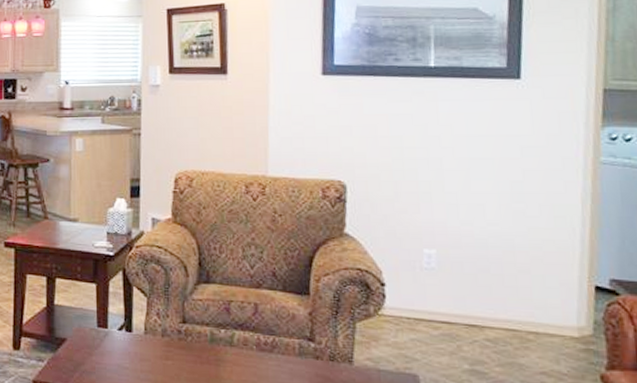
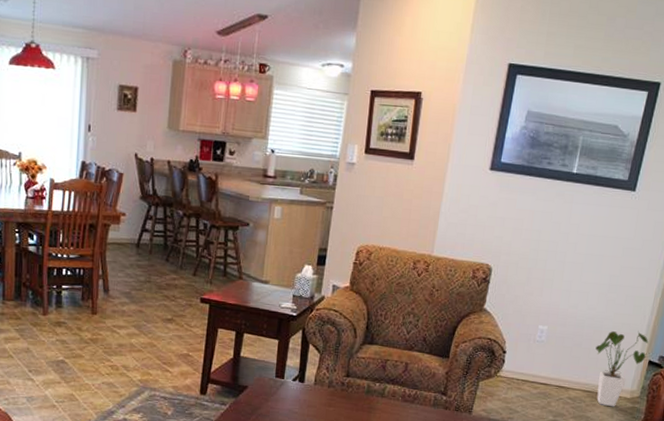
house plant: none [510,248,589,350] -> present [595,331,649,407]

